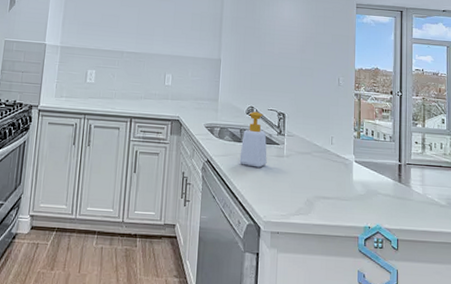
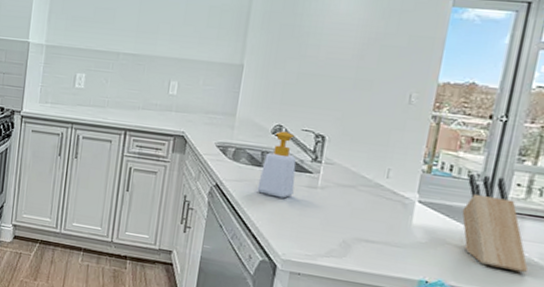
knife block: none [384,136,433,212] -> present [462,173,529,273]

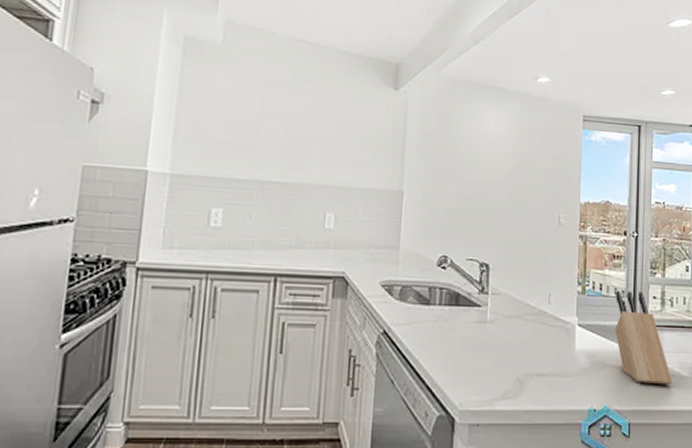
soap bottle: present [257,131,296,198] -> none [427,262,465,339]

